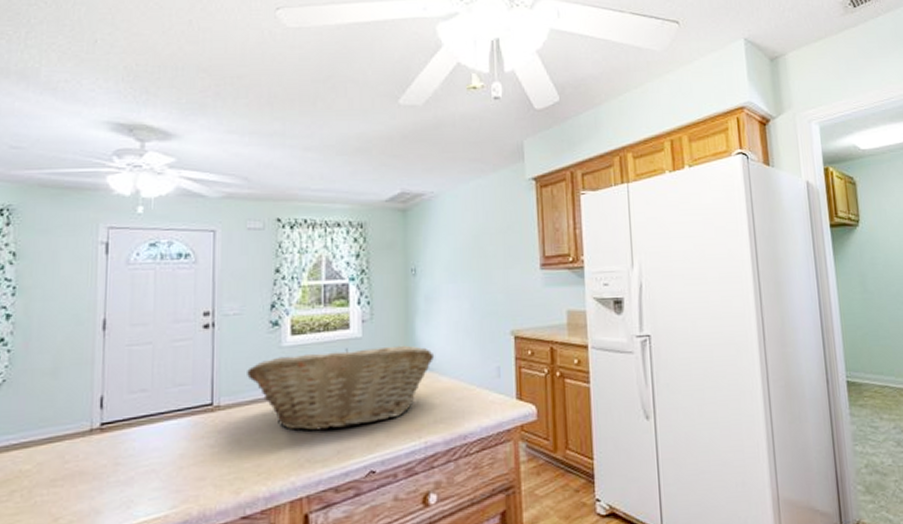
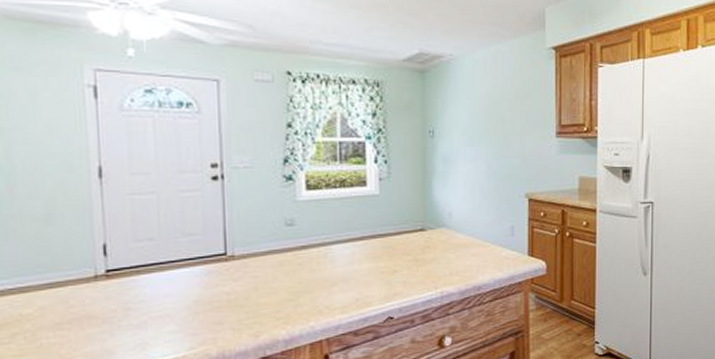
fruit basket: present [247,345,435,431] -> none [261,203,452,281]

